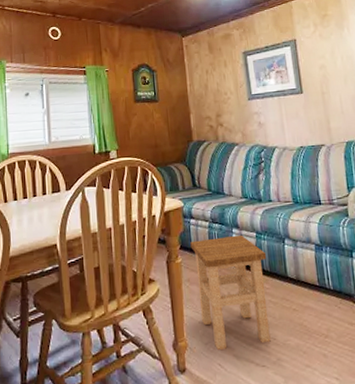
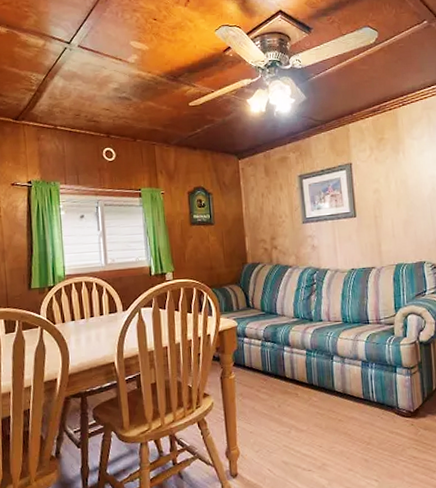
stool: present [190,234,271,350] -> none [243,352,317,457]

